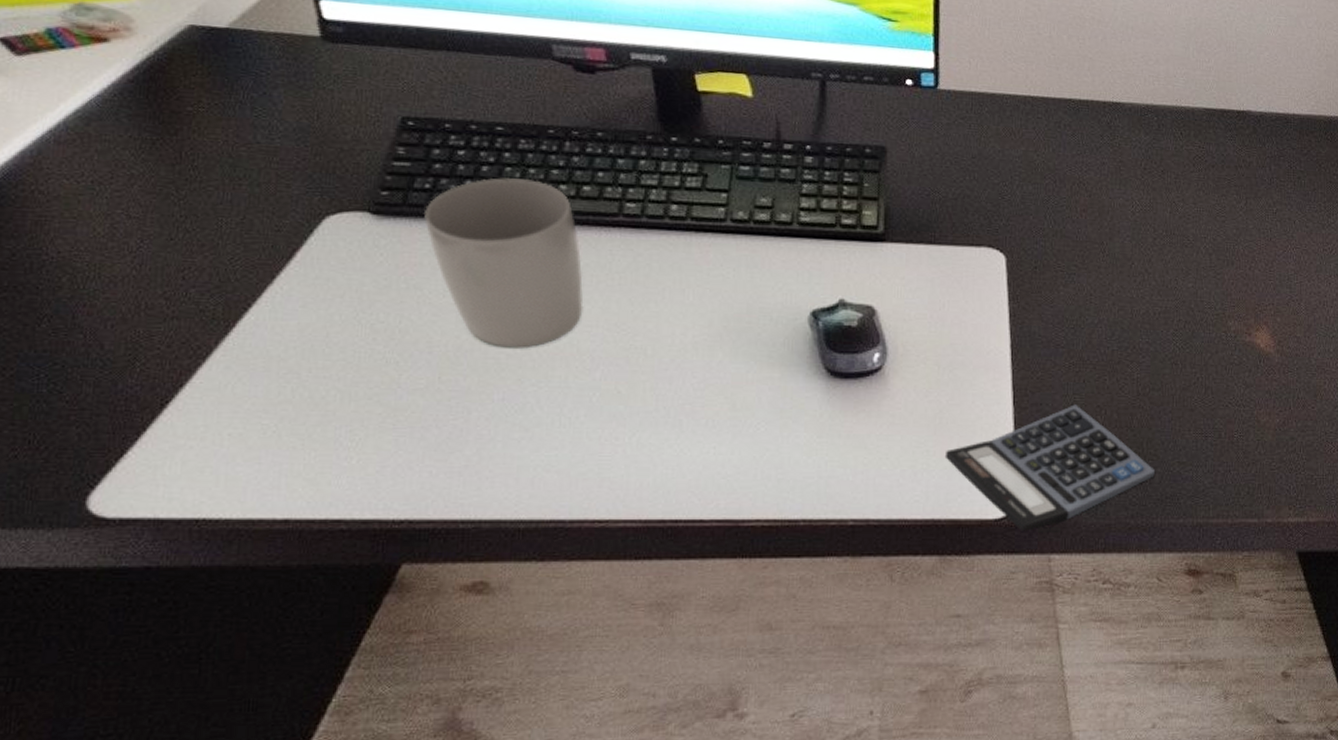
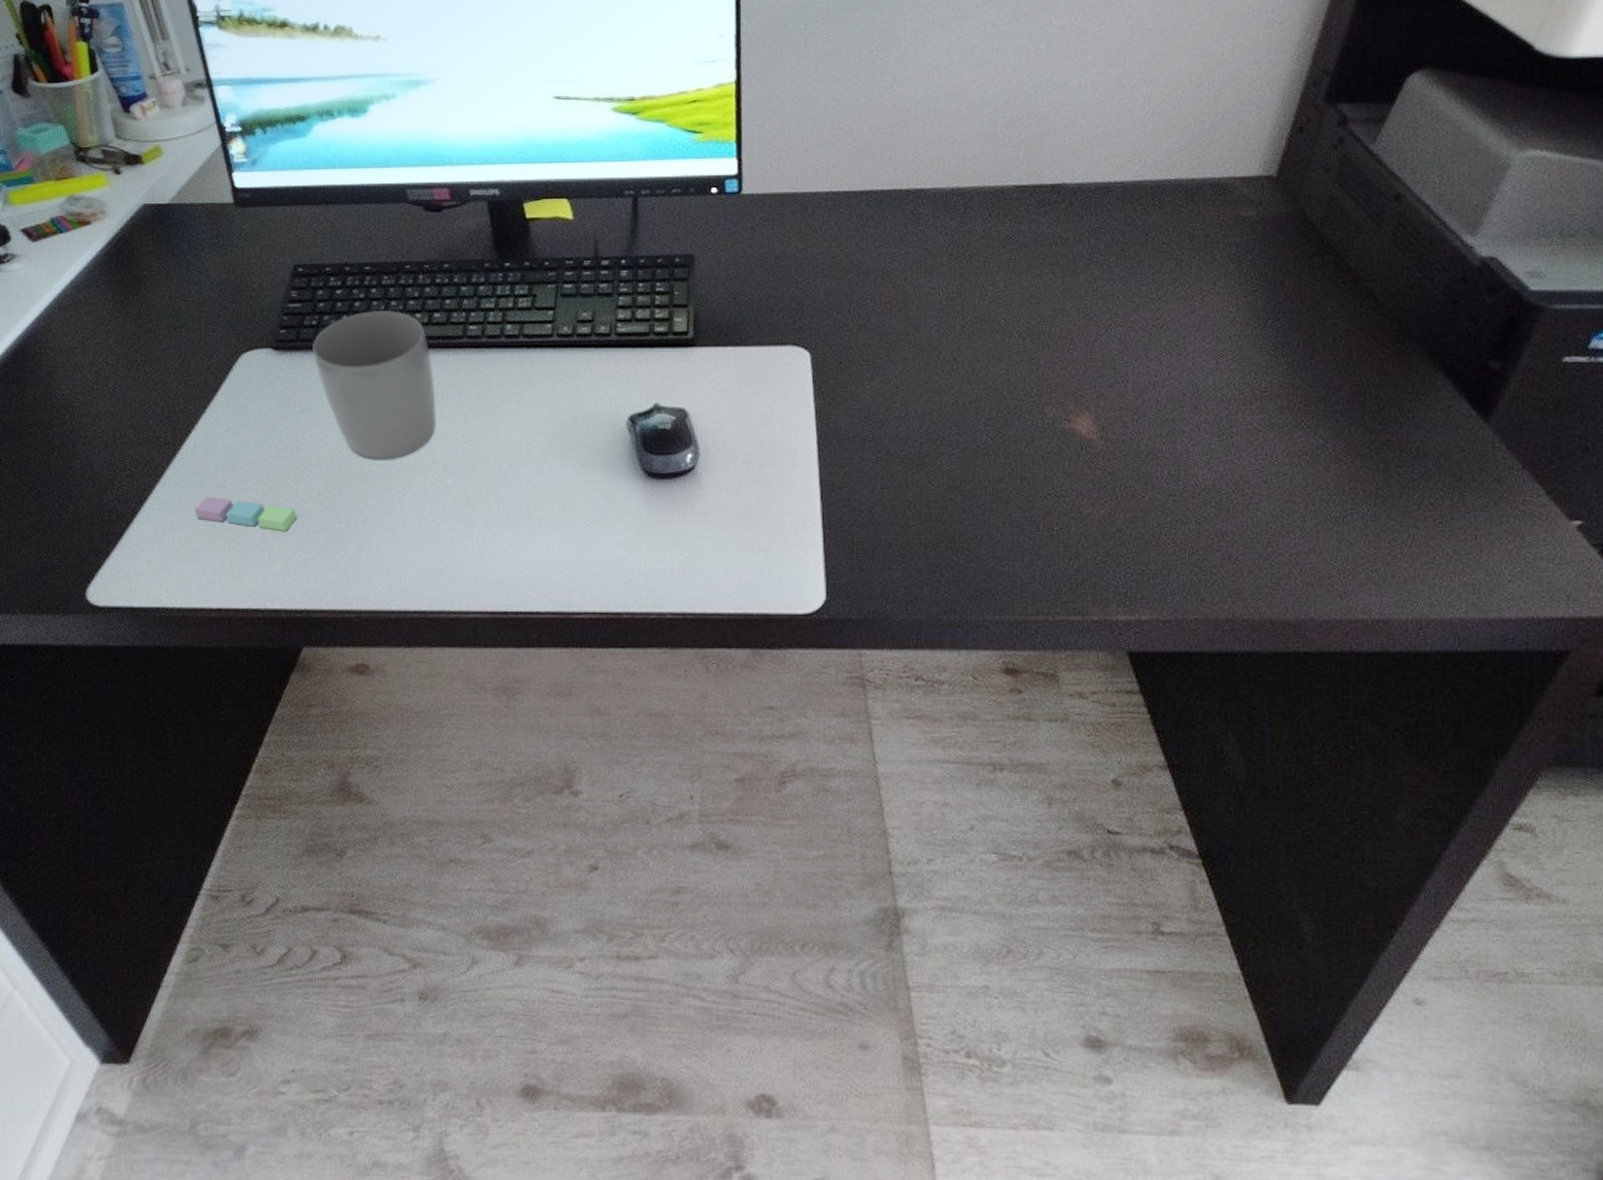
sticky notes: none [253,384,399,429] -> present [194,496,298,532]
calculator: present [944,404,1155,531] -> none [755,499,968,626]

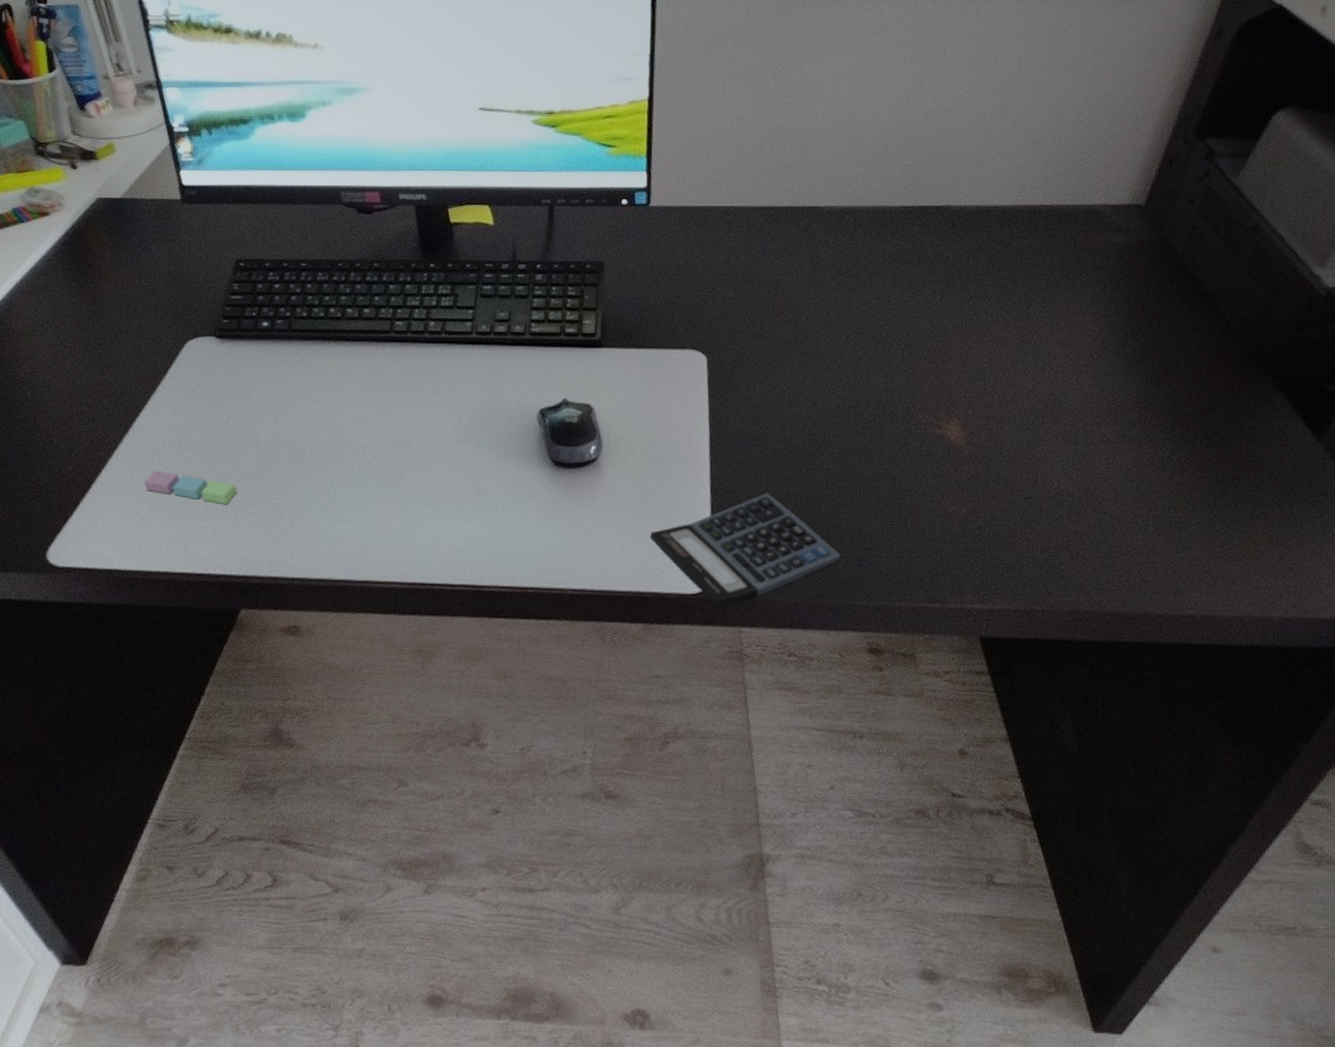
mug: present [311,311,437,460] -> none [251,305,365,443]
calculator: none [755,499,968,626] -> present [649,493,840,606]

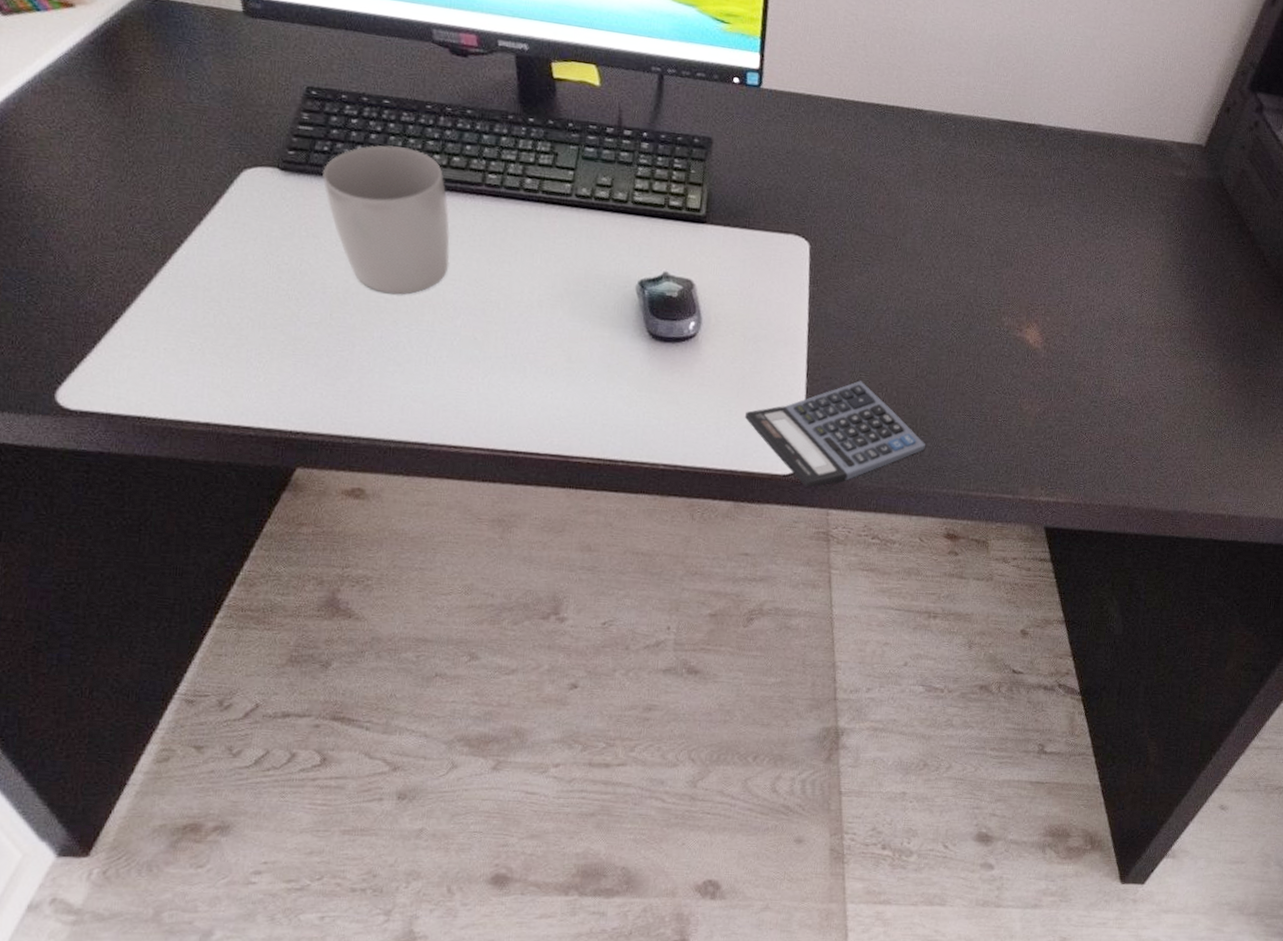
sticky notes: present [144,470,237,505] -> none [184,309,298,354]
mug: none [251,305,365,443] -> present [322,145,450,295]

